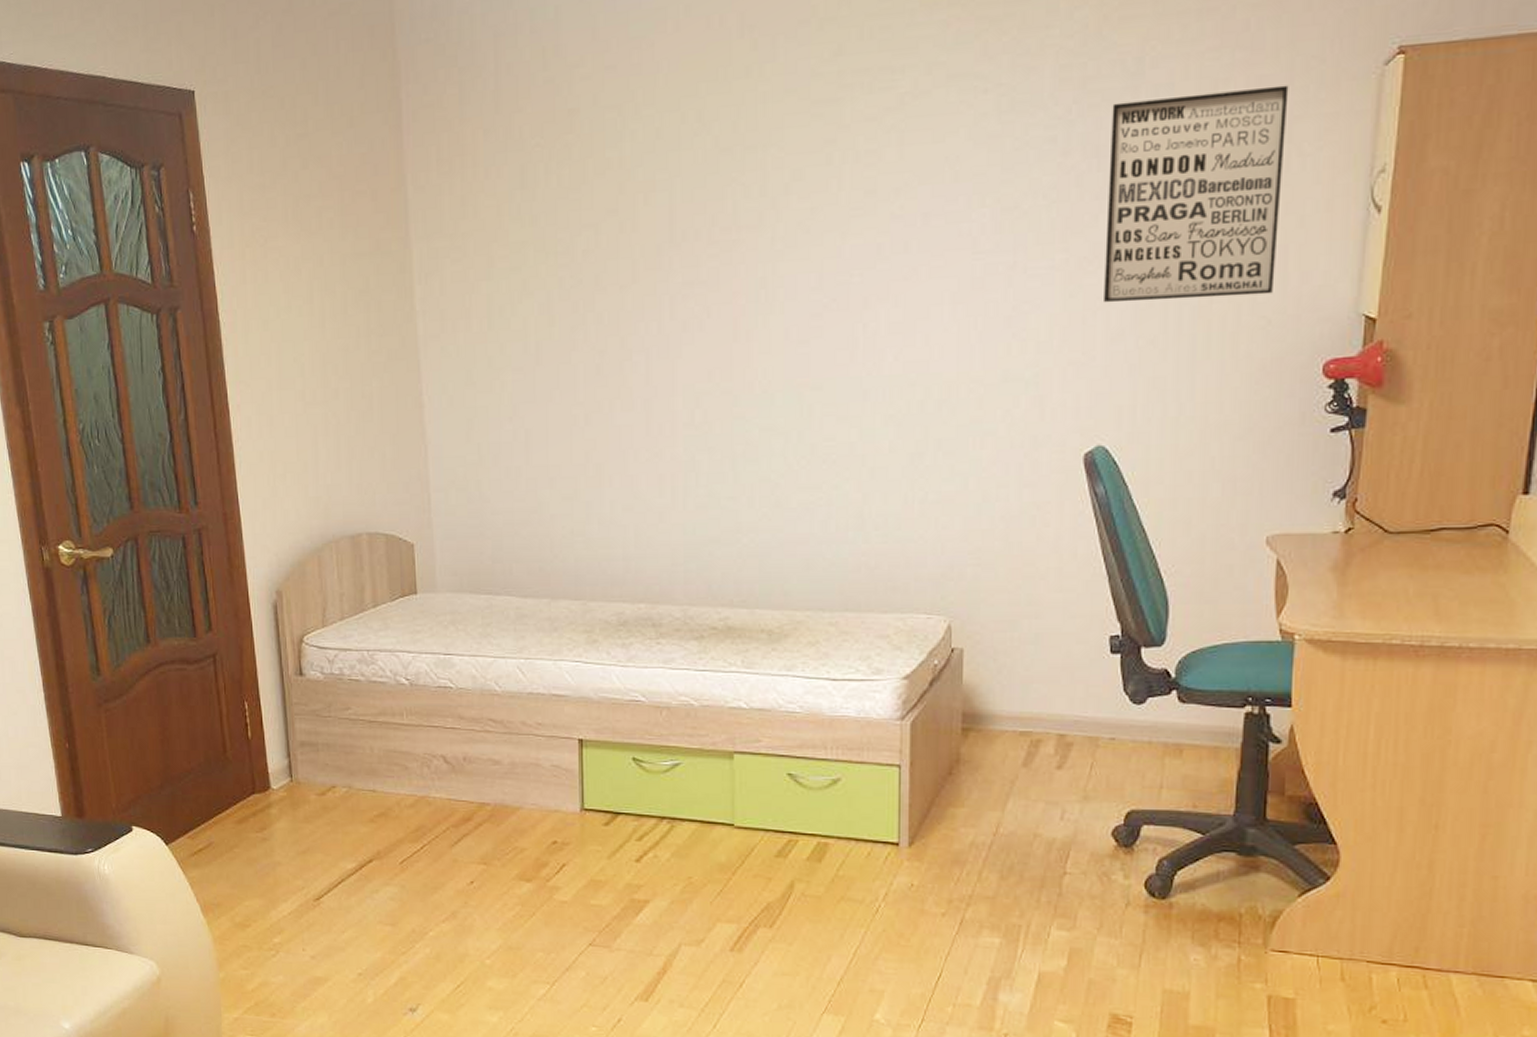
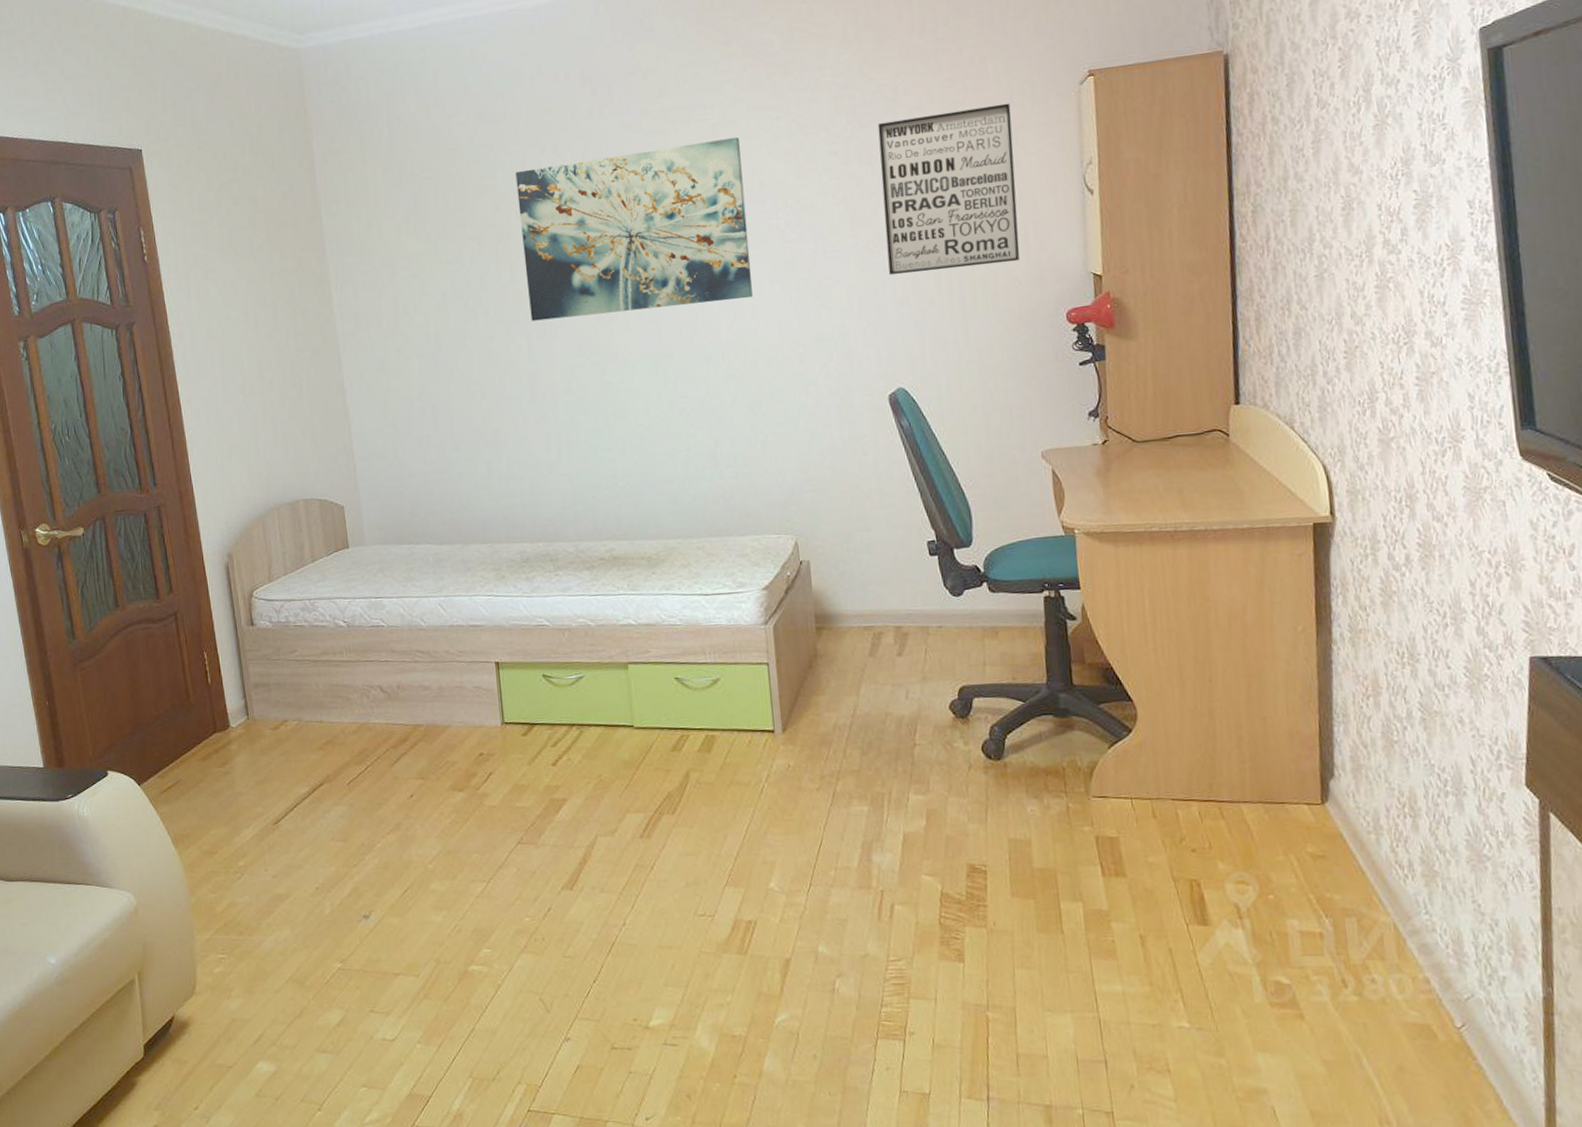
wall art: none [648,112,932,335] -> present [515,136,753,322]

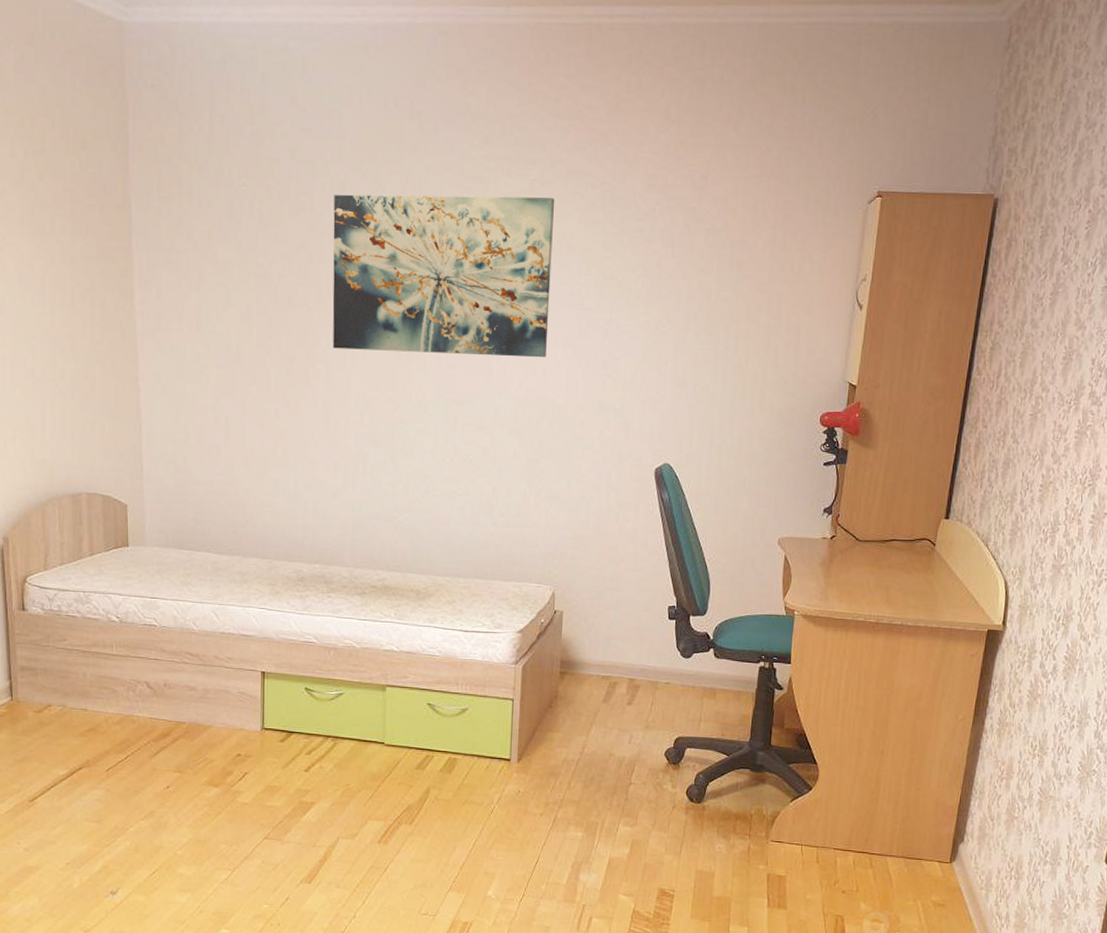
wall art: present [877,103,1020,276] -> none [673,207,805,361]

